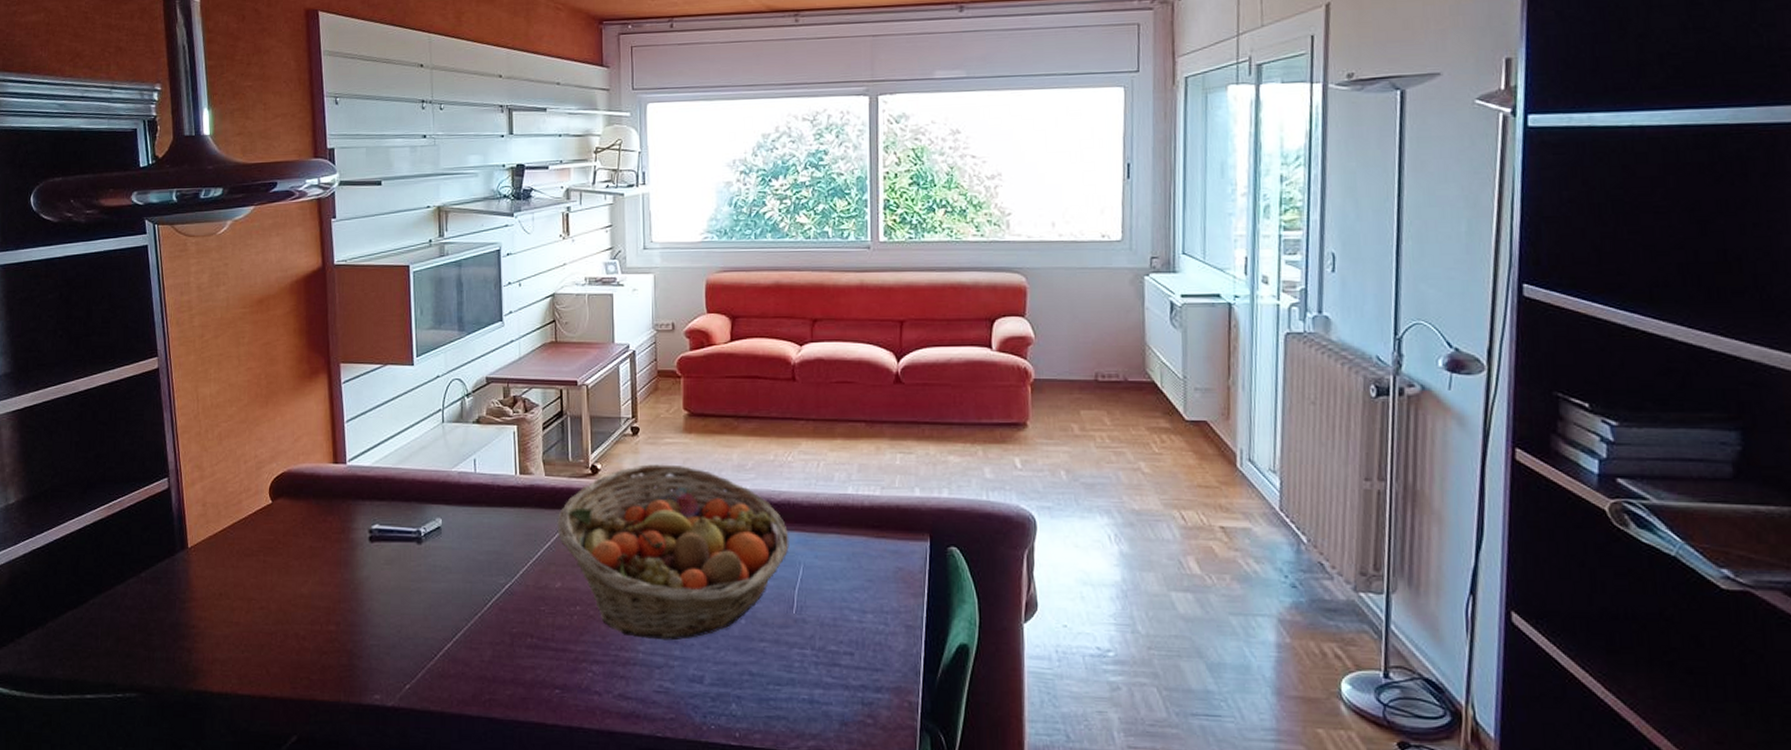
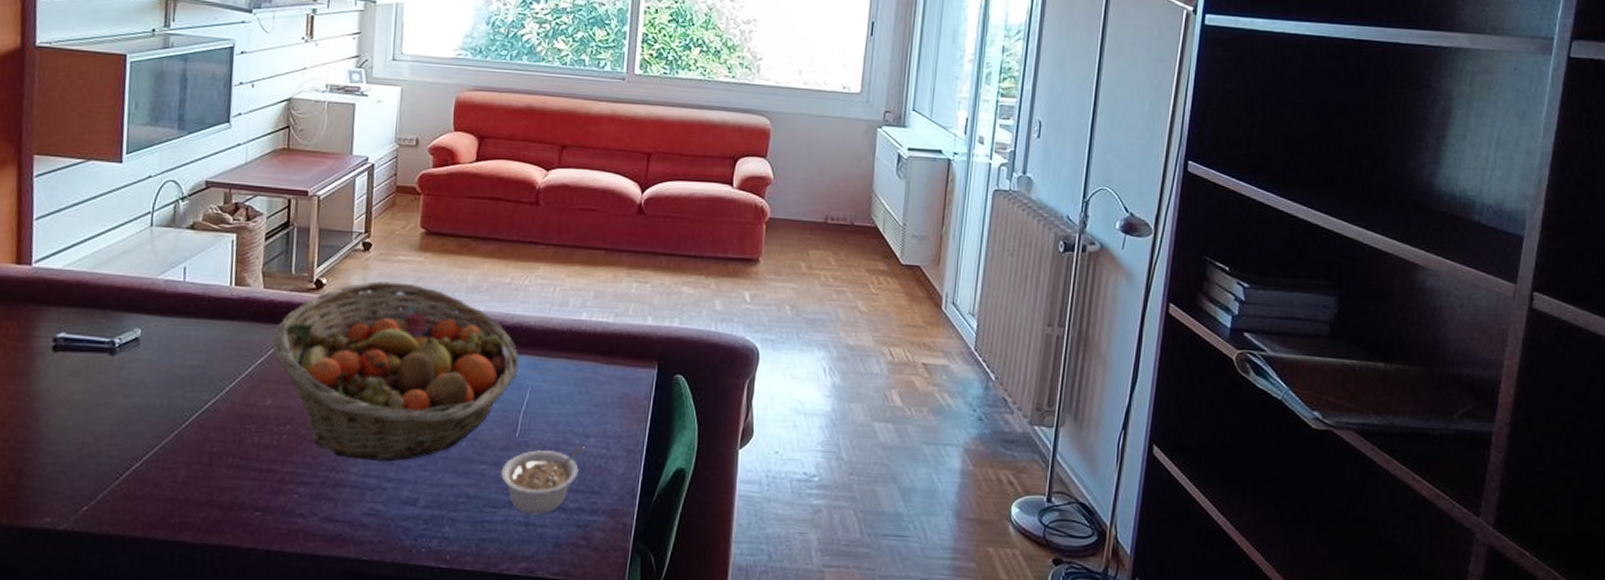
legume: none [781,622,862,692] -> present [501,446,585,515]

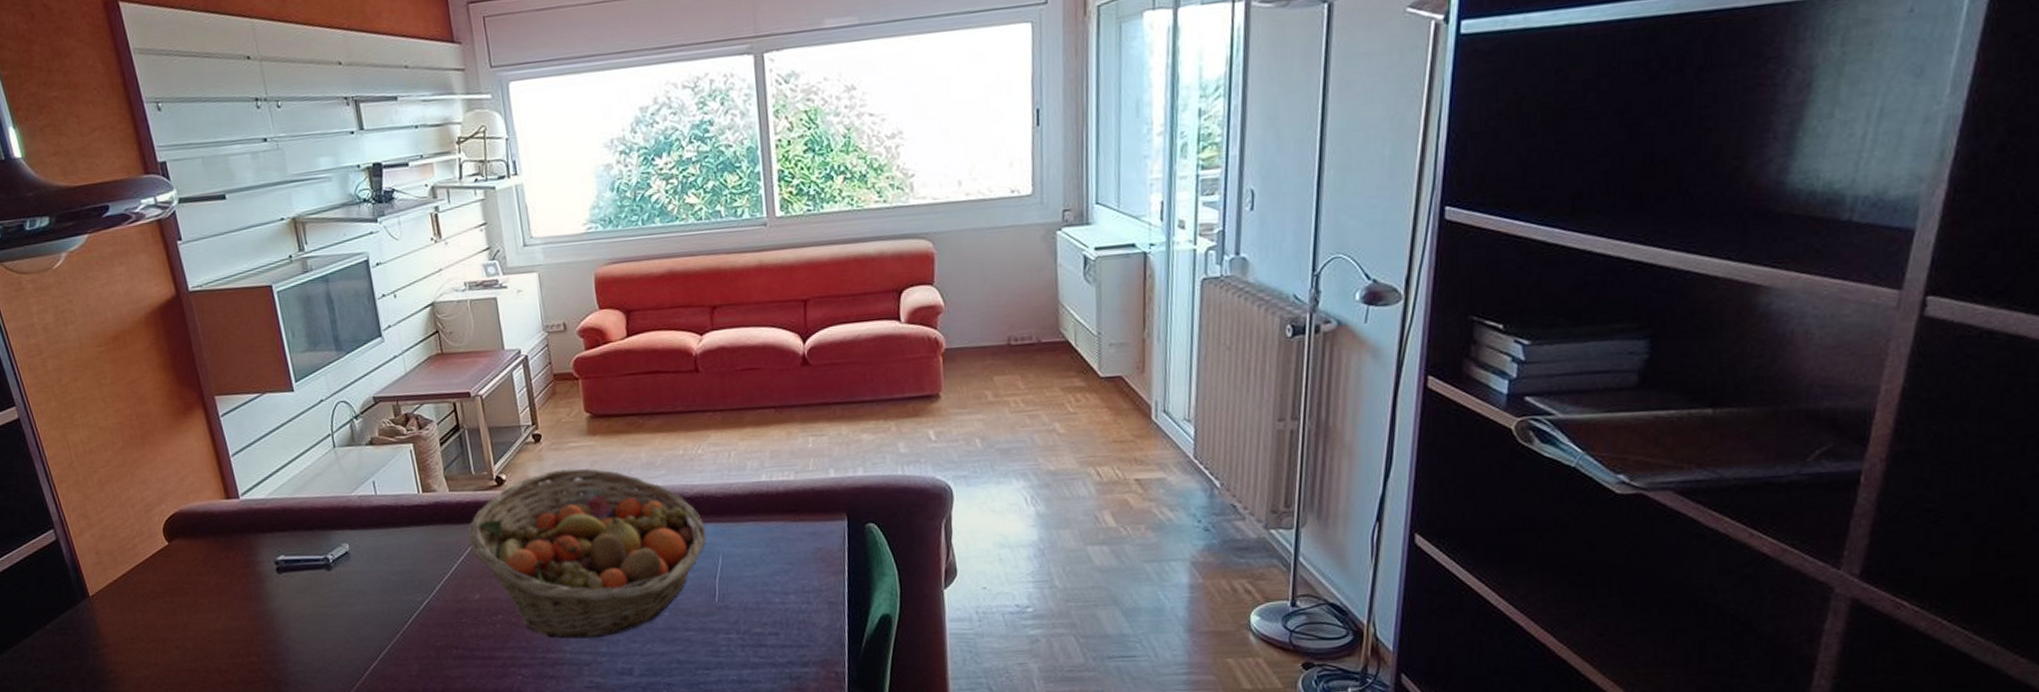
legume: present [501,446,585,515] -> none [707,604,785,673]

